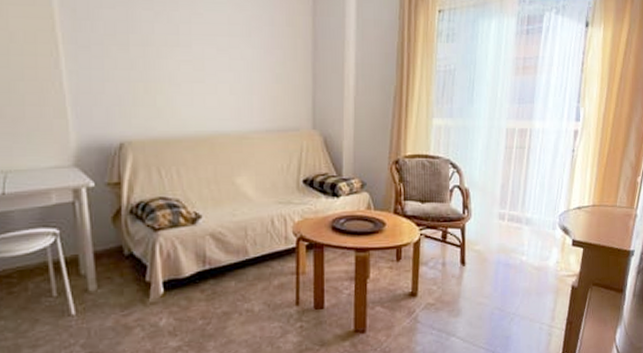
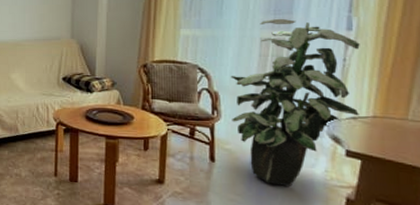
indoor plant: none [480,107,585,283] -> present [230,18,360,187]

